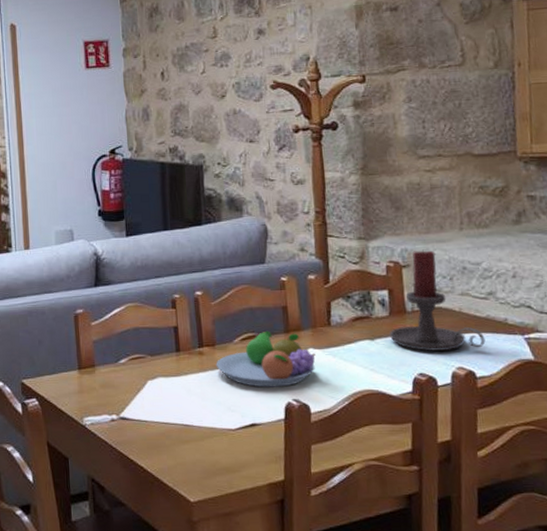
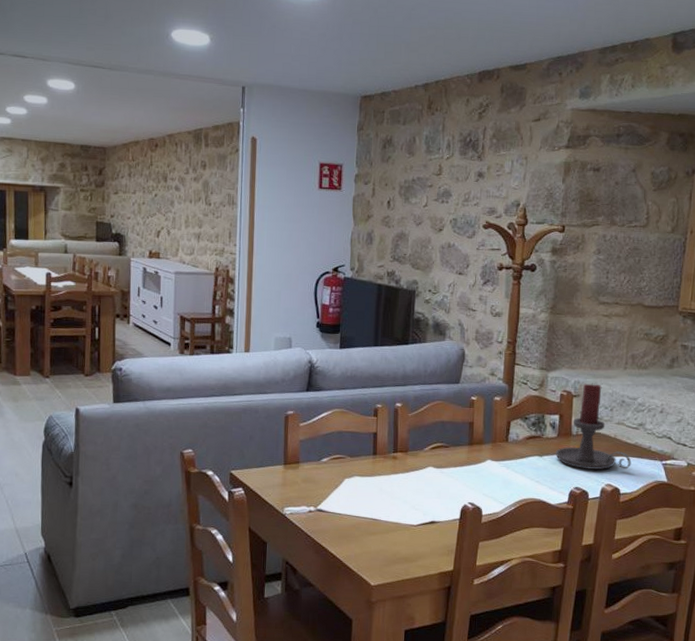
fruit bowl: present [216,330,315,388] -> none [406,442,492,492]

